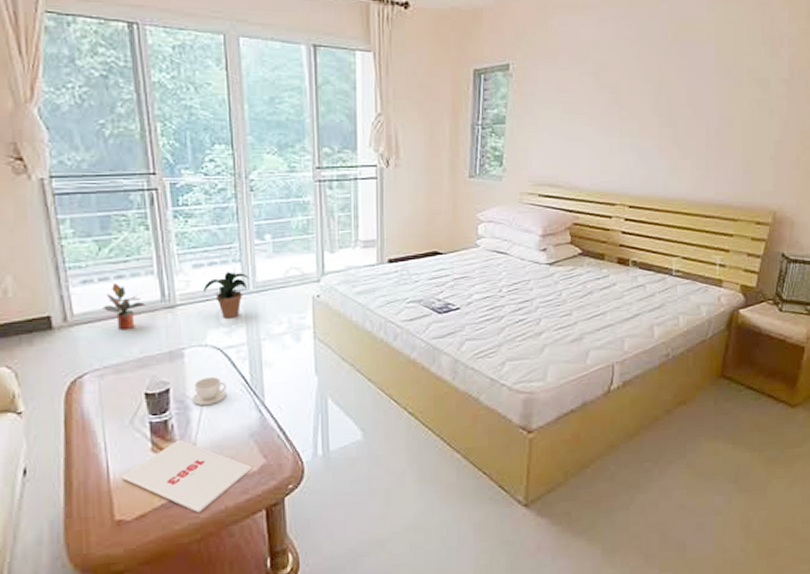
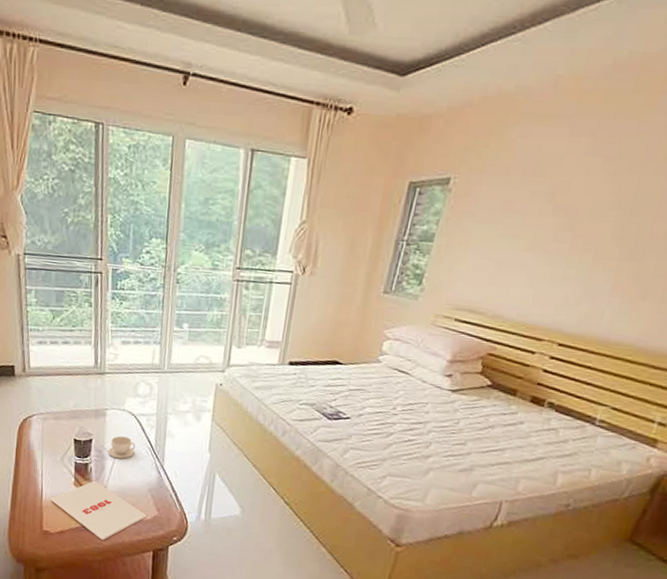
potted plant: present [102,283,146,330] -> none [51,347,83,386]
potted plant: present [202,272,249,318] -> none [127,351,166,392]

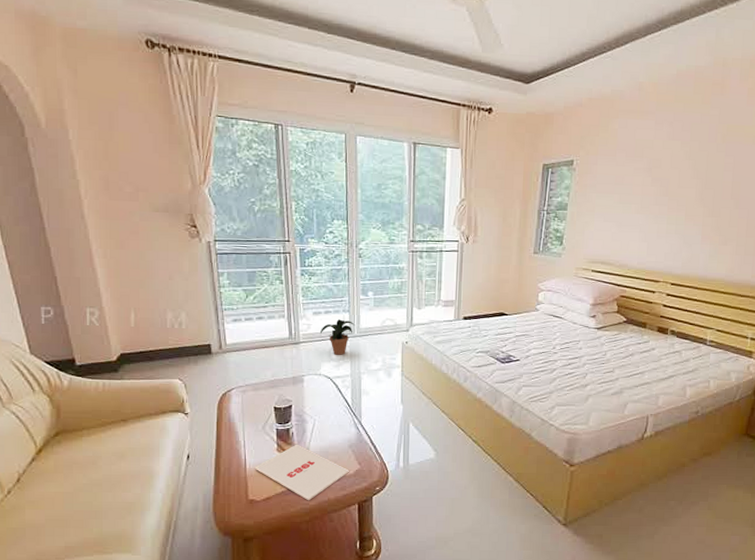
teacup: present [107,436,135,459] -> none [307,399,333,421]
potted plant: none [127,351,166,392] -> present [319,319,355,355]

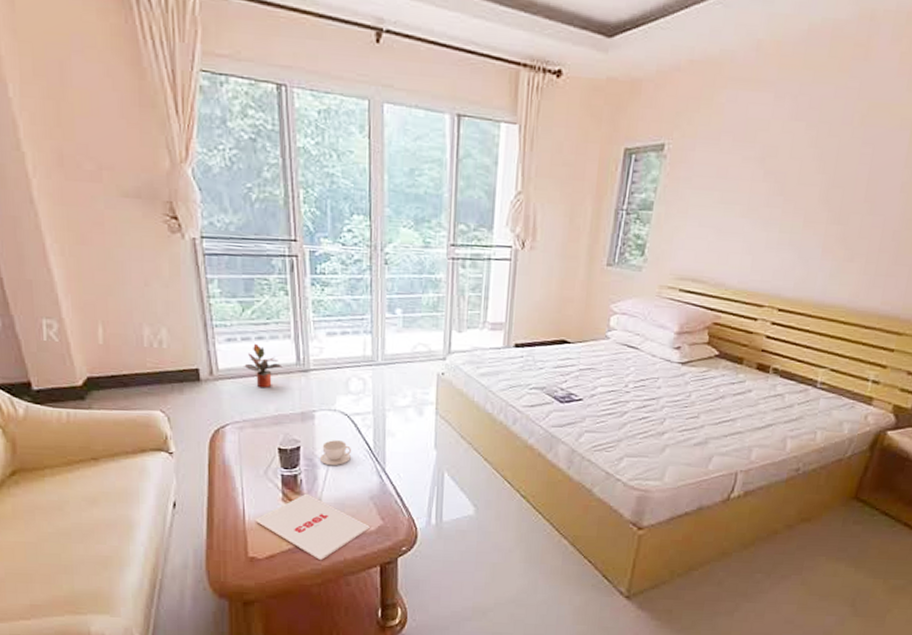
potted plant: none [247,322,278,359] -> present [244,343,283,389]
teacup: none [307,399,333,421] -> present [319,440,351,466]
potted plant: present [319,319,355,355] -> none [334,342,379,387]

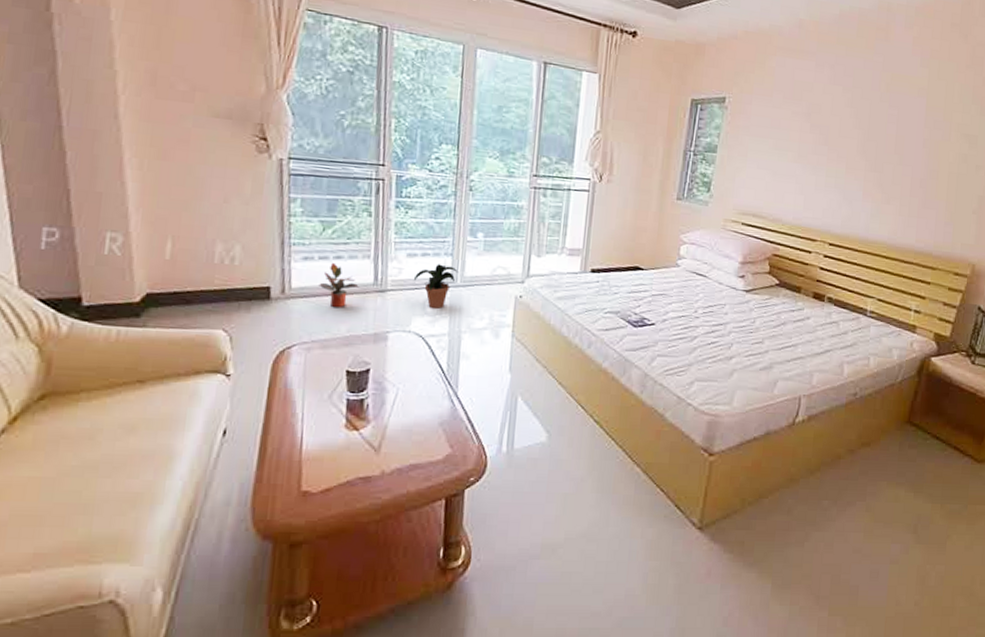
magazine: present [255,493,371,561] -> none [312,419,439,494]
teacup: present [319,440,351,466] -> none [389,362,423,390]
potted plant: none [334,342,379,387] -> present [413,264,458,309]

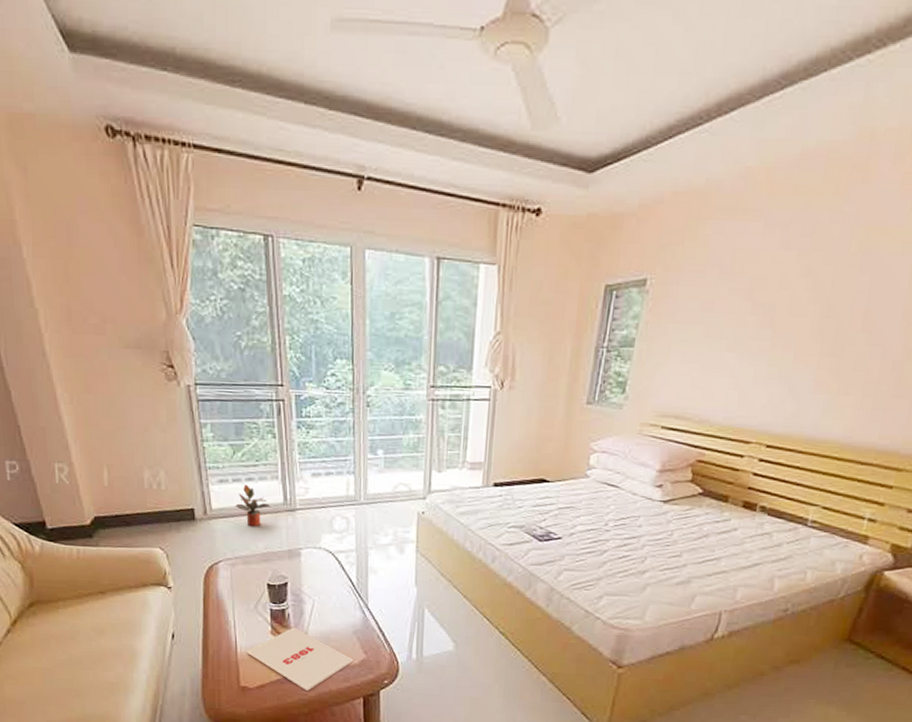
magazine: none [312,419,439,494] -> present [246,627,355,692]
potted plant: present [413,264,458,309] -> none [319,482,361,526]

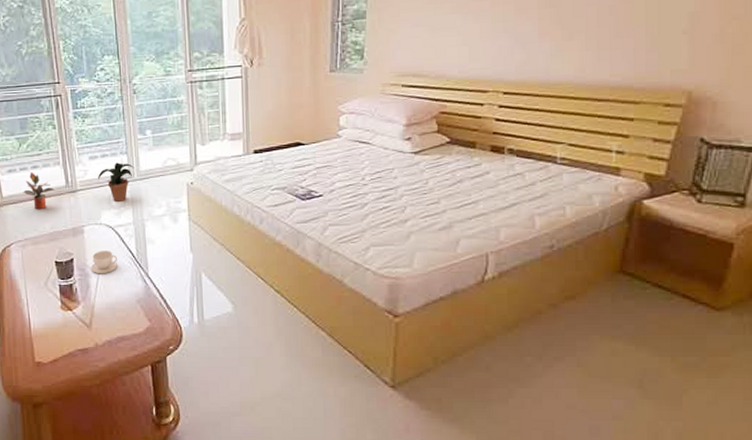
magazine: present [246,627,355,692] -> none [39,300,140,363]
teacup: none [305,576,335,602] -> present [90,251,117,274]
potted plant: none [319,482,361,526] -> present [97,162,134,202]

